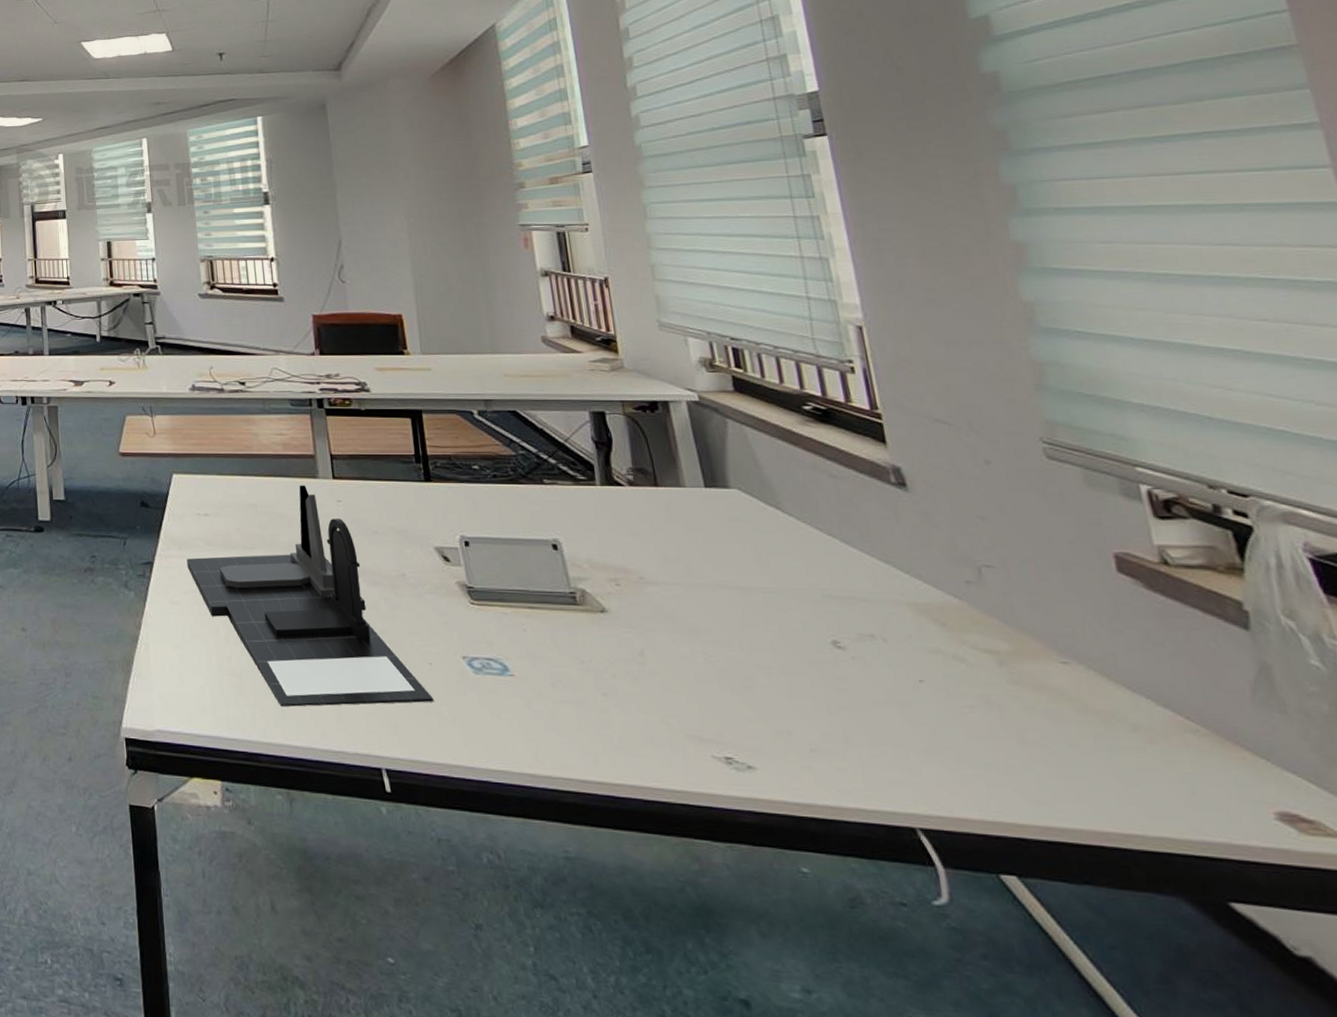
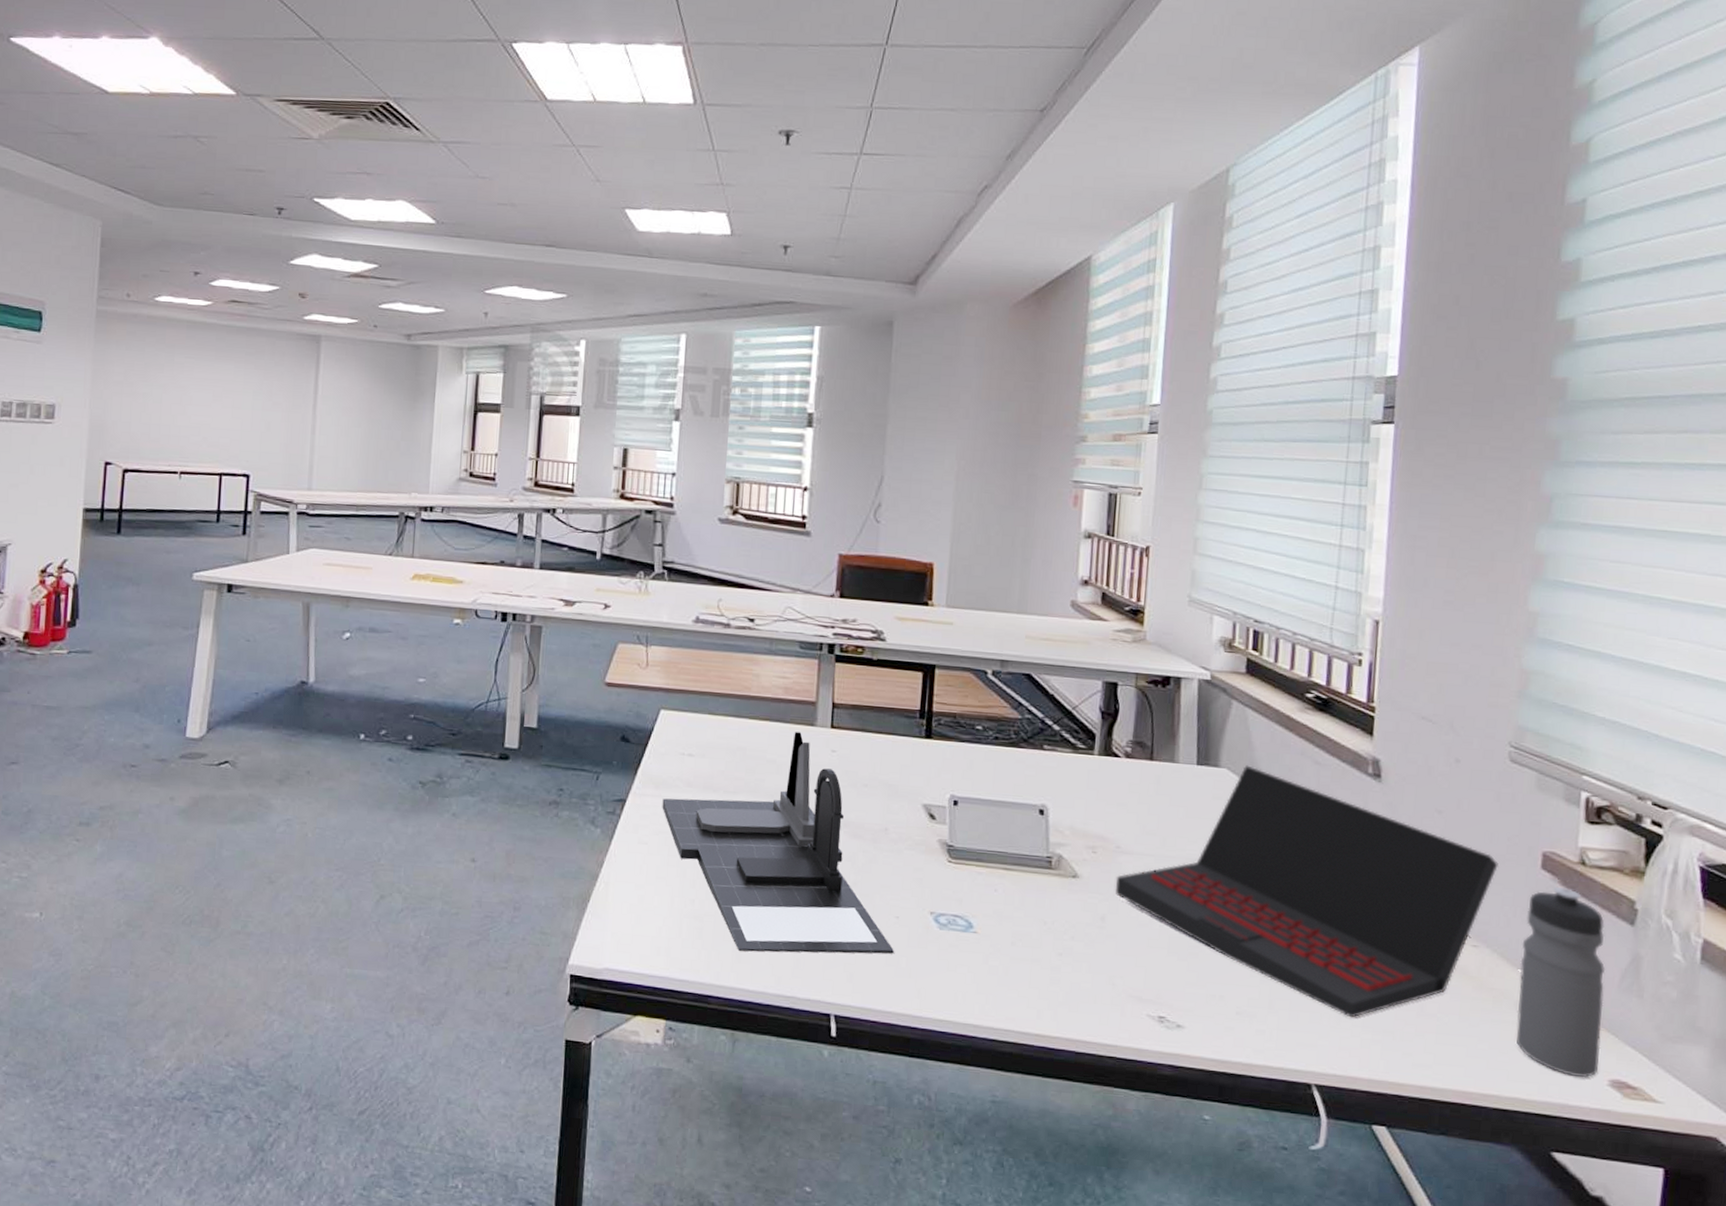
laptop: none [646,484,1067,751] -> present [1114,765,1498,1018]
water bottle: none [1114,592,1259,811] -> present [1516,887,1606,1078]

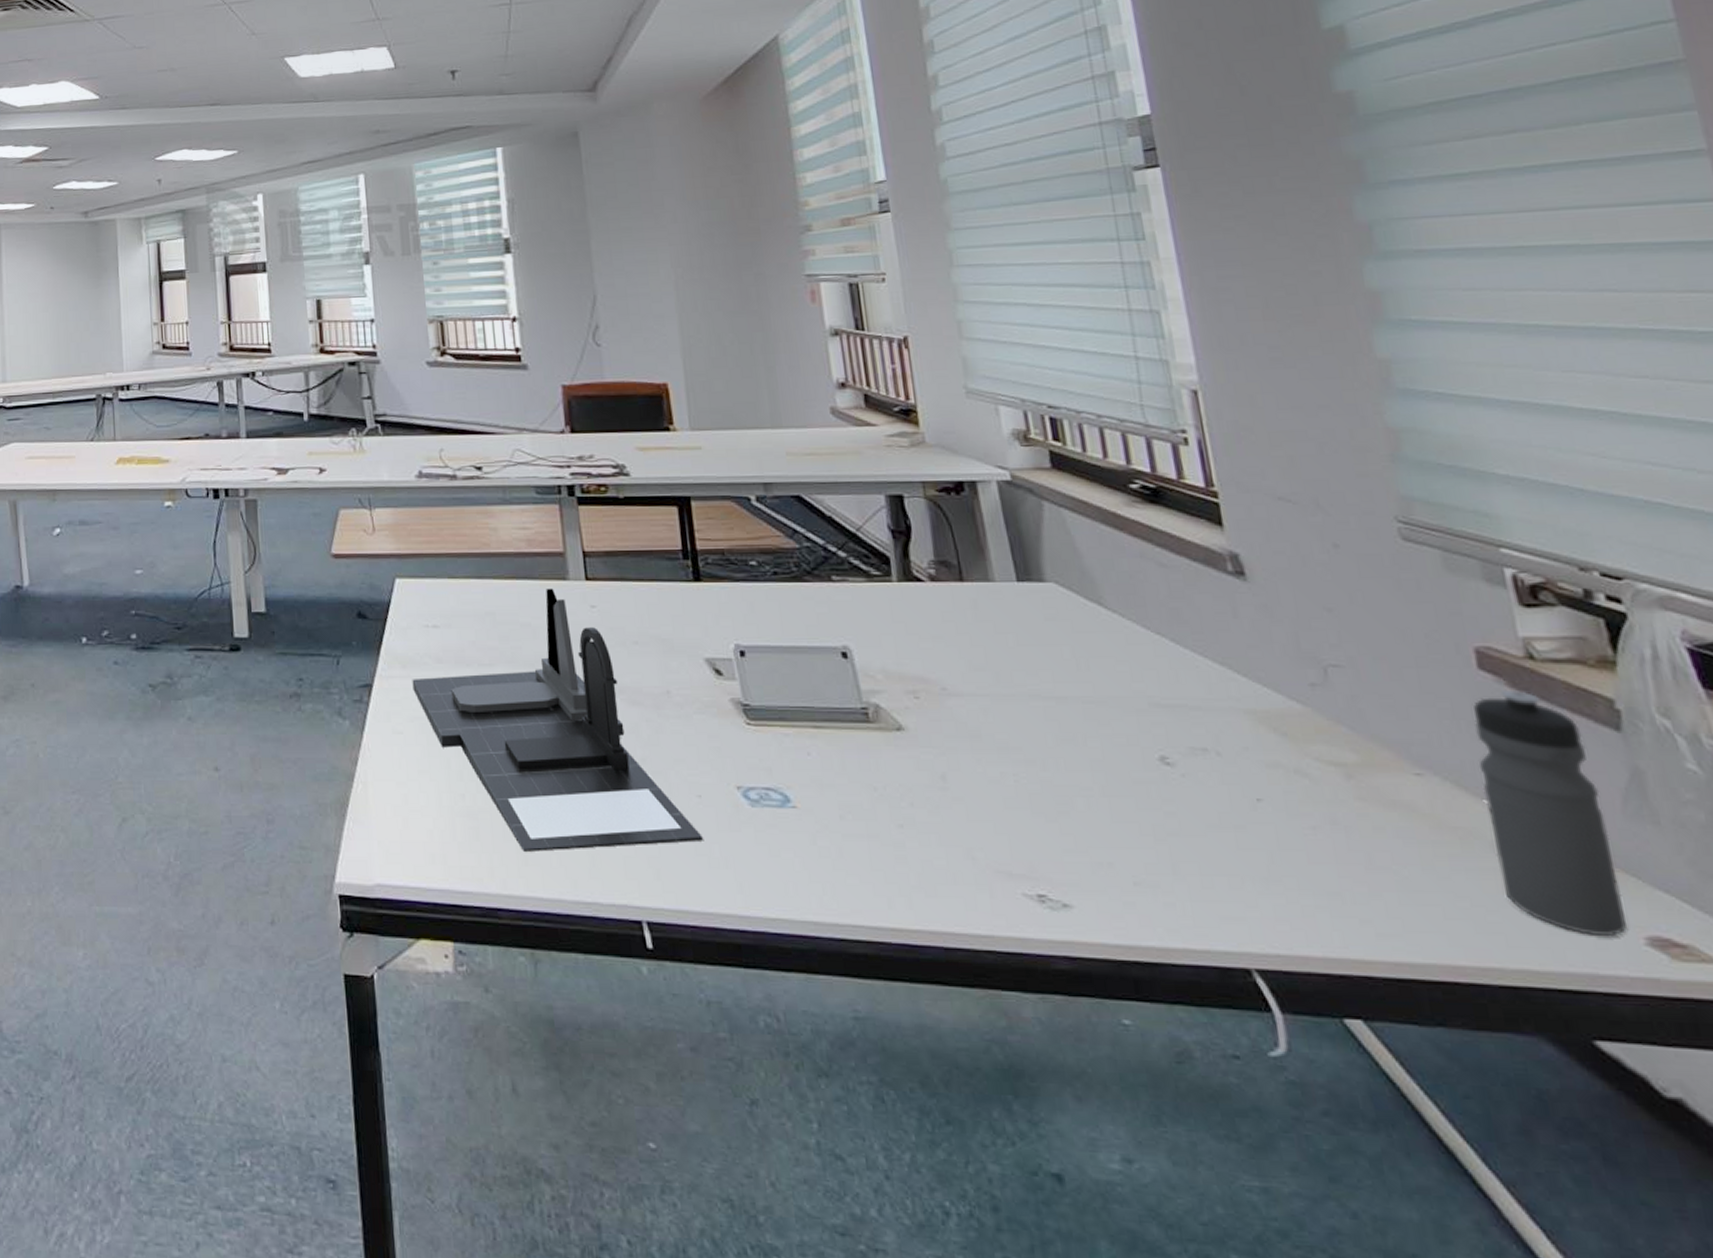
laptop: present [1114,765,1498,1018] -> none [948,576,1422,879]

